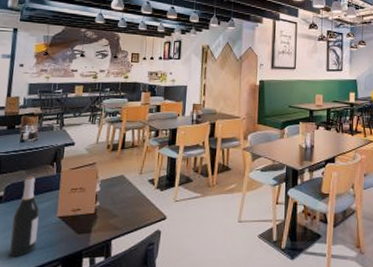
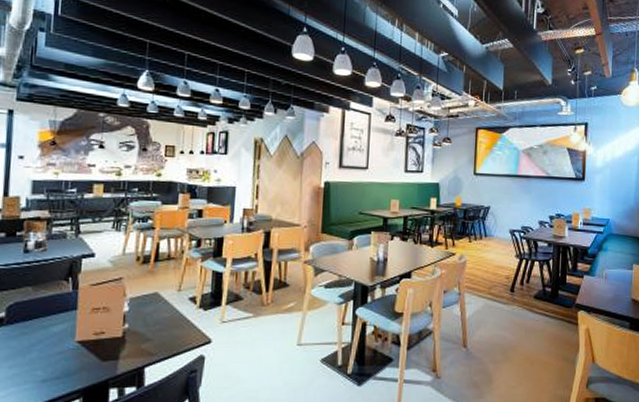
wine bottle: present [9,176,40,257] -> none [15,293,52,389]

